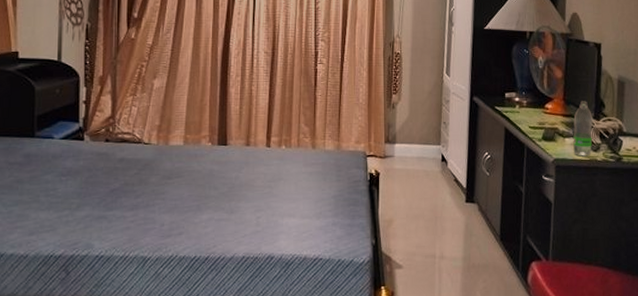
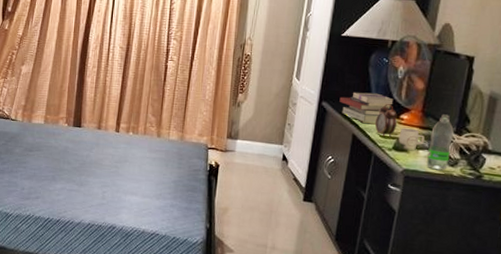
books: none [489,84,538,116] -> present [339,92,394,125]
alarm clock: none [523,94,543,128] -> present [374,104,397,137]
mug: none [546,117,569,140] -> present [398,128,425,151]

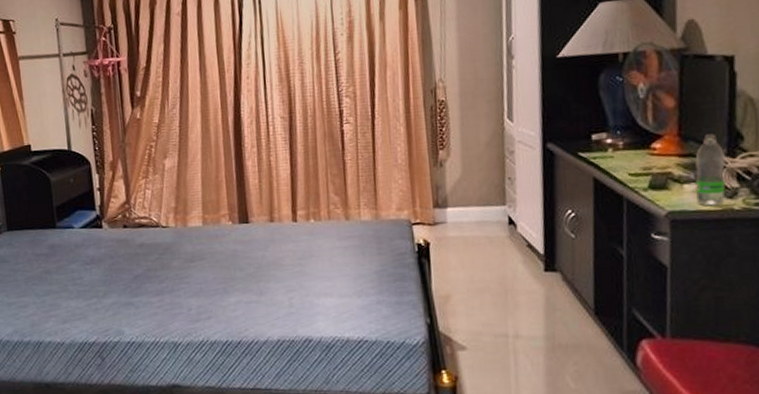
books: present [339,92,394,125] -> none [568,121,639,163]
alarm clock: present [374,104,397,137] -> none [619,132,648,175]
mug: present [398,128,425,151] -> none [653,158,688,188]

